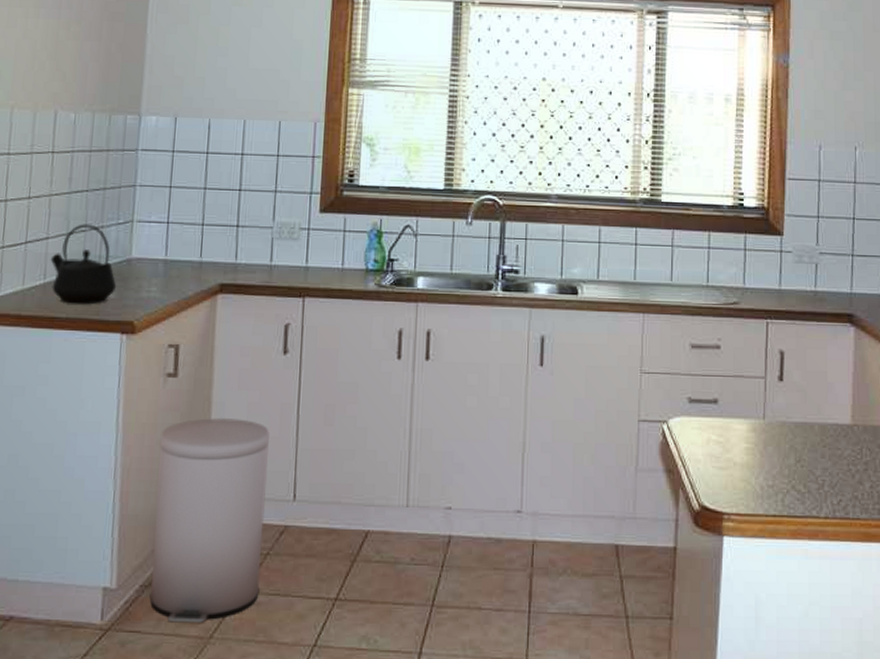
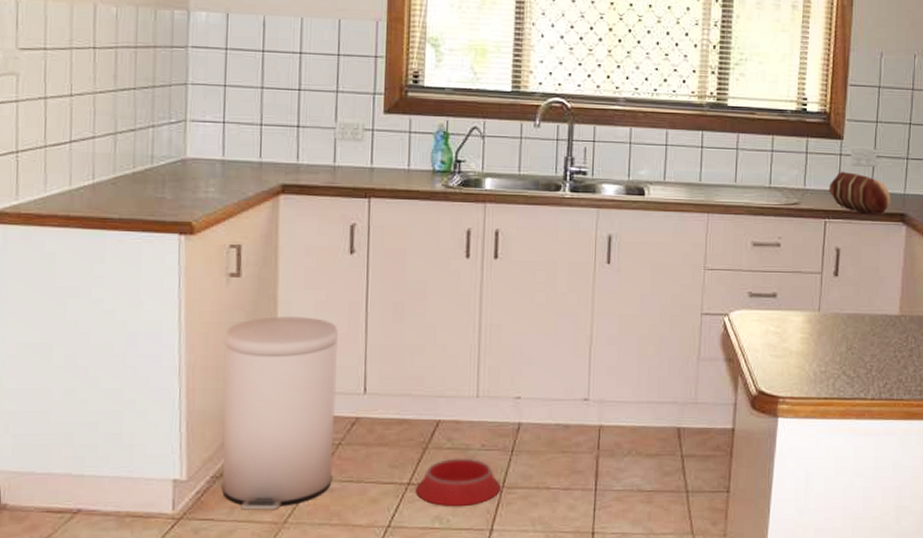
kettle: present [50,224,117,303] -> none [98,123,172,204]
pet bowl: none [343,572,430,627] -> present [416,458,500,507]
bread loaf: none [770,268,837,315] -> present [829,171,891,214]

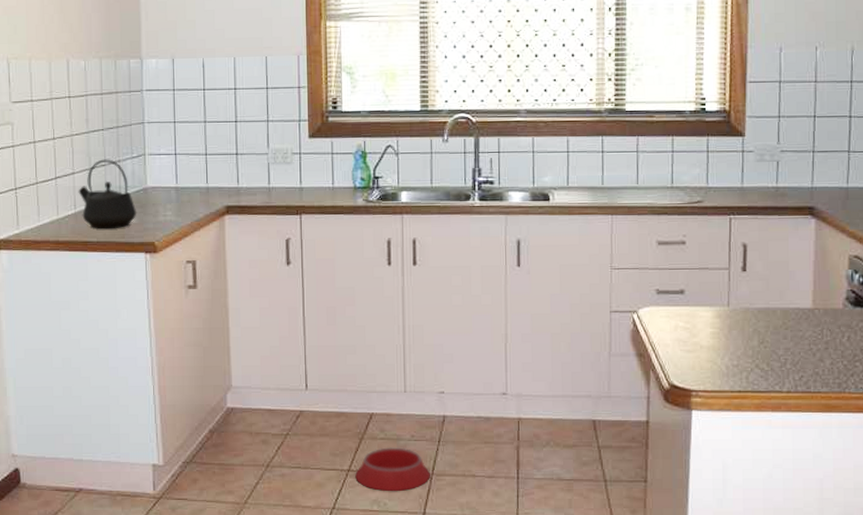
kettle: none [98,123,172,204] -> present [78,159,137,229]
pedal bin: present [221,316,338,511] -> none [187,322,283,493]
bread loaf: present [829,171,891,214] -> none [732,167,798,209]

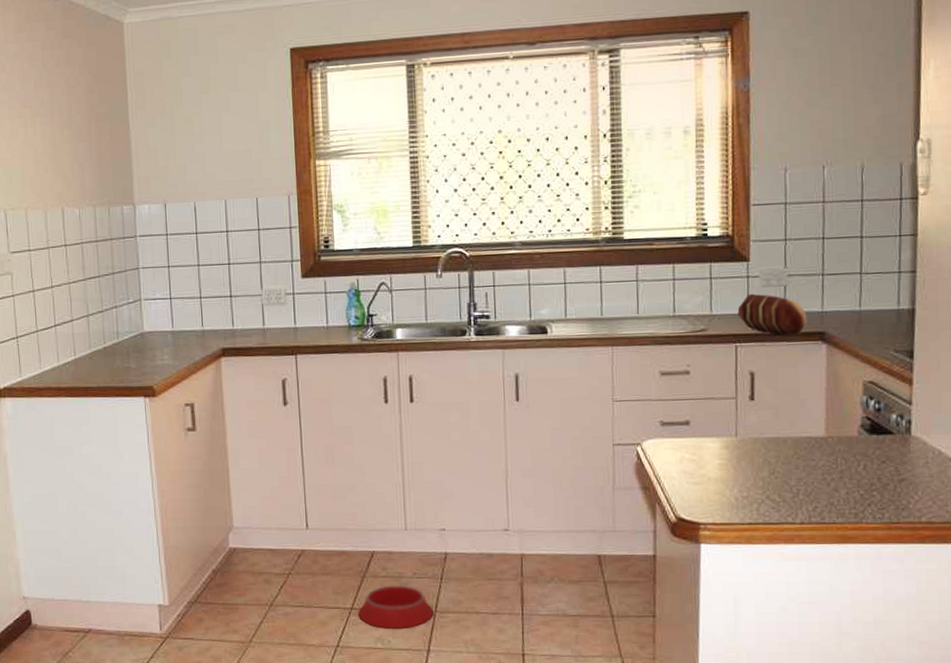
kettle: present [78,159,137,229] -> none [77,305,135,374]
bread loaf: none [732,167,798,209] -> present [737,293,807,335]

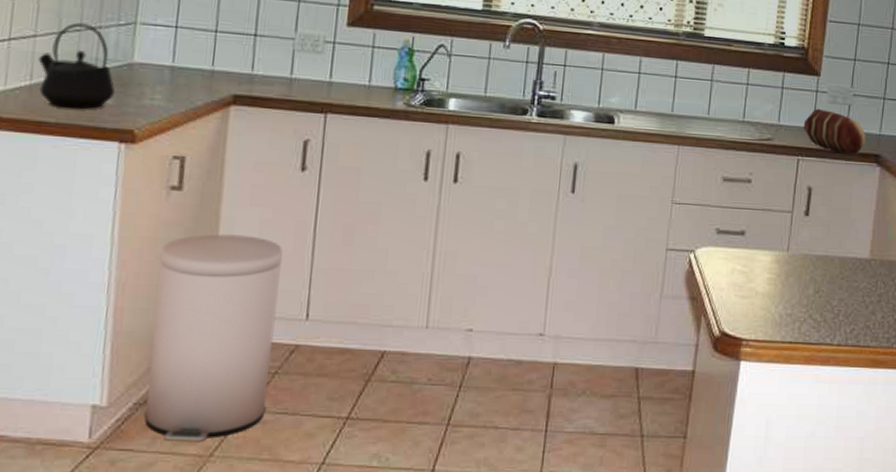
kettle: none [77,305,135,374] -> present [38,22,116,109]
pedal bin: none [188,463,286,632] -> present [144,234,283,443]
pet bowl: present [358,585,434,630] -> none [354,392,446,445]

